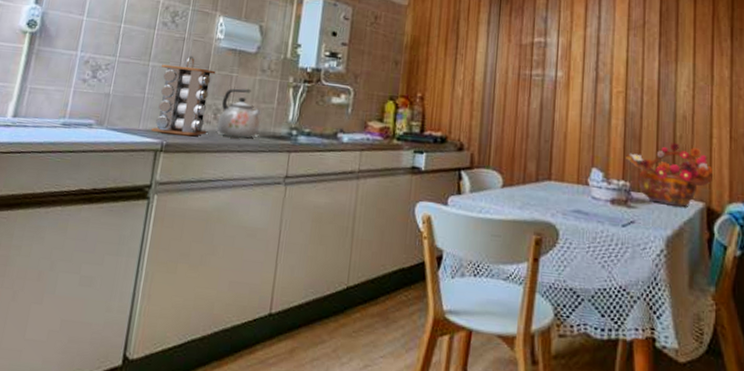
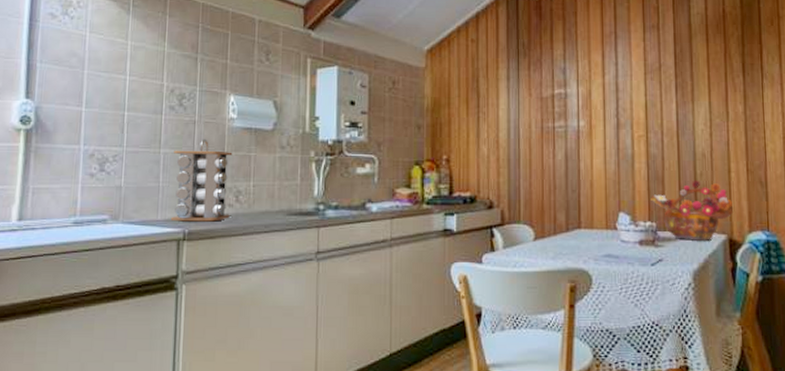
kettle: present [216,88,261,139] -> none [240,168,285,219]

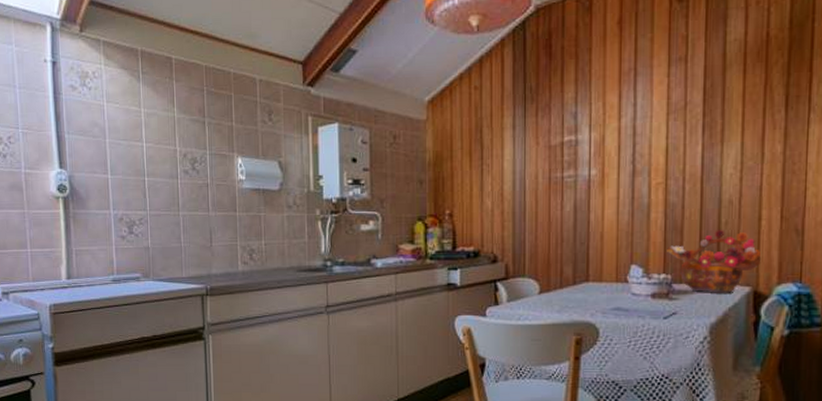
spice rack: present [170,138,233,223] -> none [191,200,246,280]

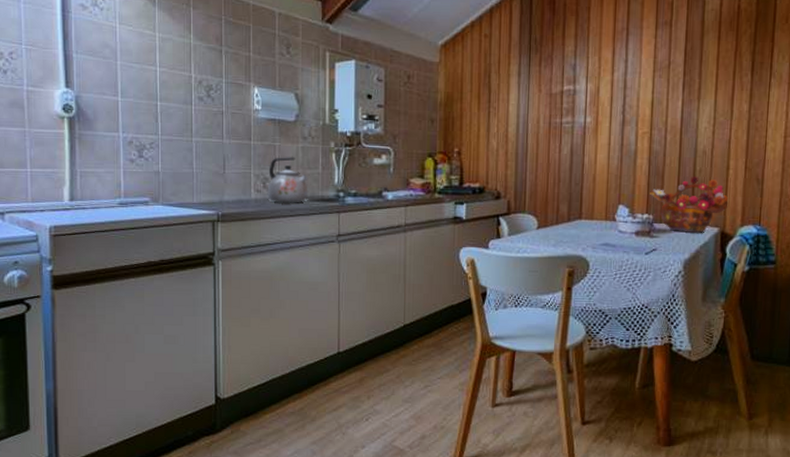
kettle: none [254,227,295,276] -> present [267,157,308,204]

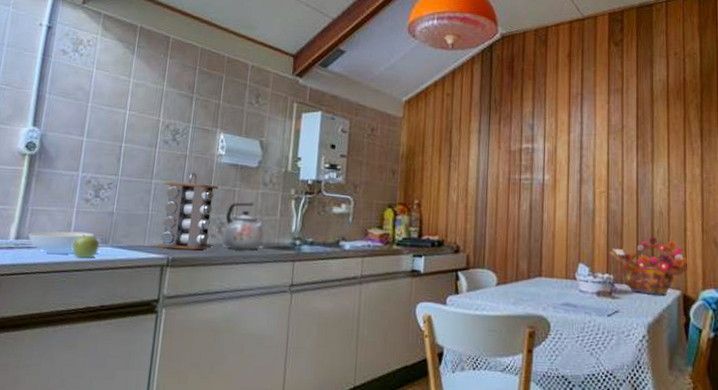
bowl: none [81,191,145,214] -> present [28,231,95,255]
fruit: none [125,194,151,217] -> present [72,234,100,259]
spice rack: none [205,128,259,207] -> present [156,172,219,251]

